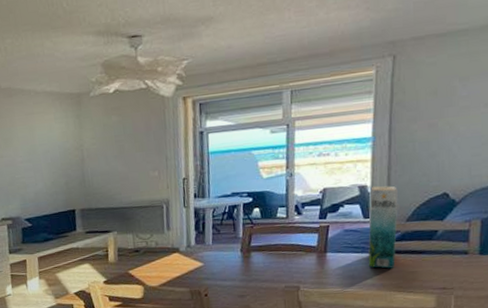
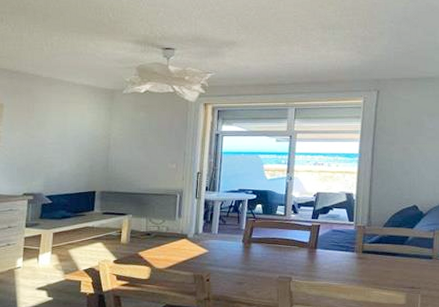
cereal box: present [368,186,398,269] -> none [351,194,377,267]

